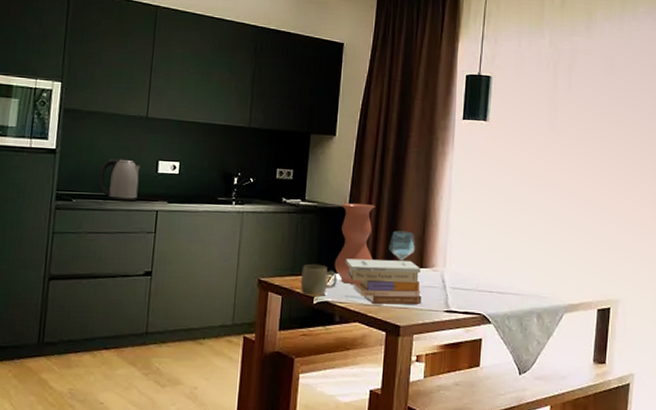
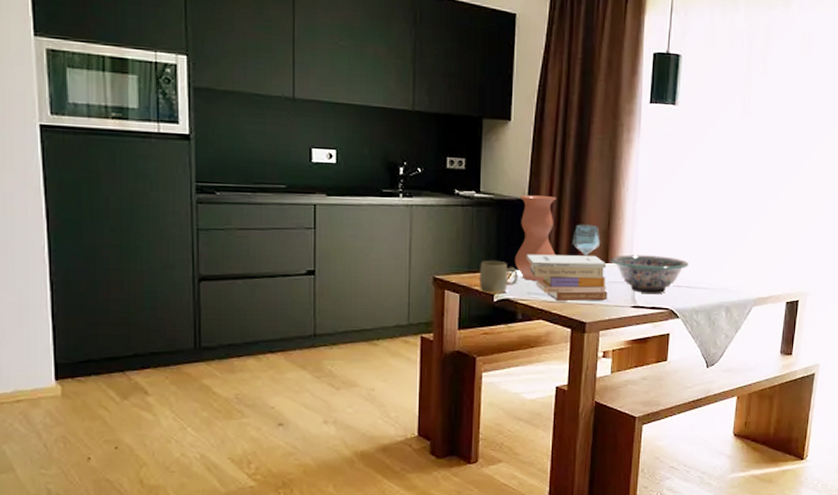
kettle: present [99,158,140,203] -> none [243,145,291,196]
decorative bowl: none [424,260,500,298] -> present [610,254,688,293]

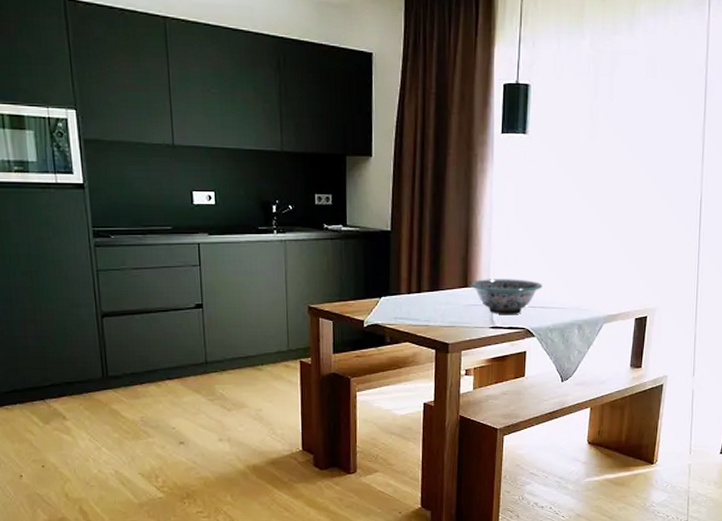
mug: present [478,261,518,293] -> none [349,290,385,319]
vase: present [514,195,557,281] -> none [381,227,418,306]
books: present [526,254,608,301] -> none [391,280,468,324]
wine glass: present [572,224,601,257] -> none [433,252,460,283]

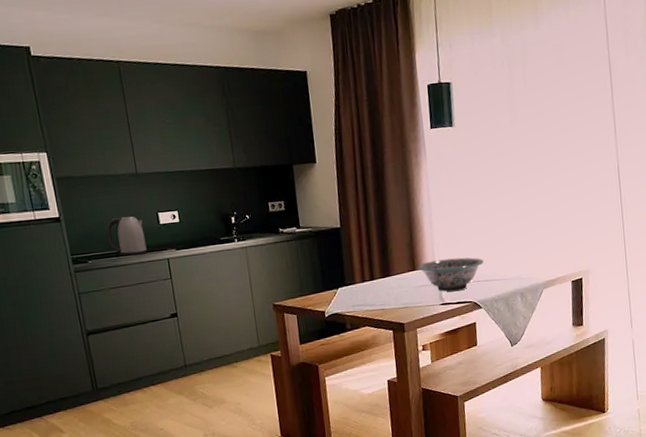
kettle: none [133,190,177,236] -> present [106,215,148,257]

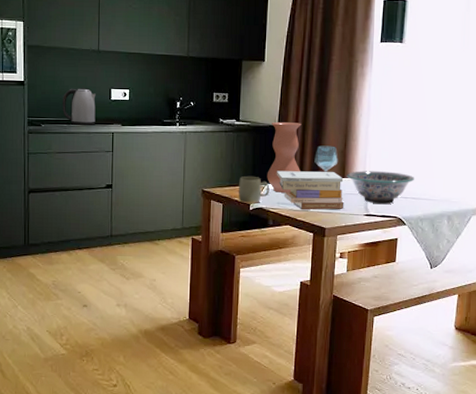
mug: none [309,282,343,311] -> present [238,176,270,203]
vase: none [333,221,370,295] -> present [267,122,302,193]
books: none [346,265,419,308] -> present [276,171,344,210]
wine glass: none [382,240,407,269] -> present [314,145,339,173]

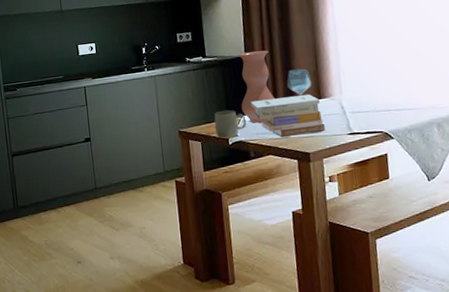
kettle: present [62,87,96,126] -> none [33,47,67,85]
decorative bowl: present [346,171,414,204] -> none [322,85,395,121]

